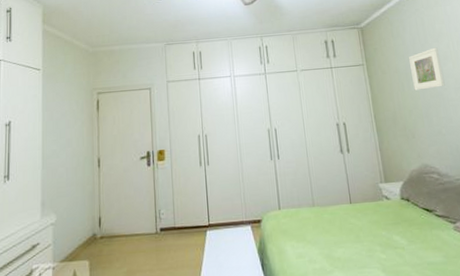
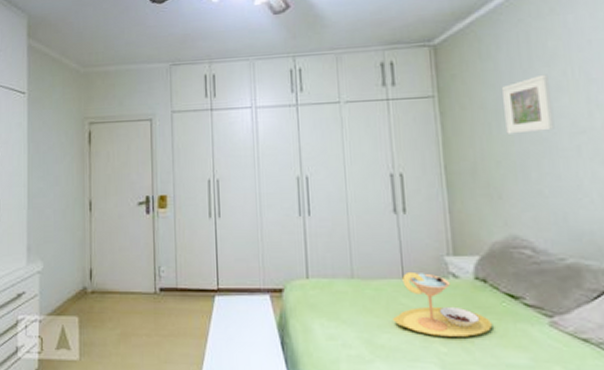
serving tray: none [345,197,416,246] -> present [393,271,493,337]

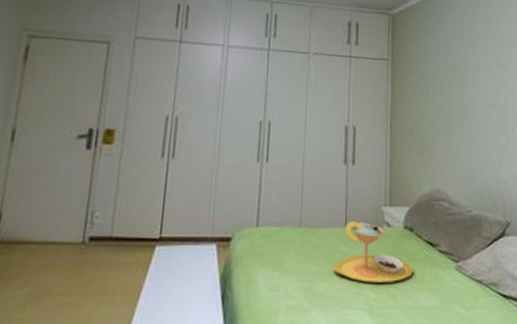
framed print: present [502,74,555,134] -> none [439,53,473,101]

